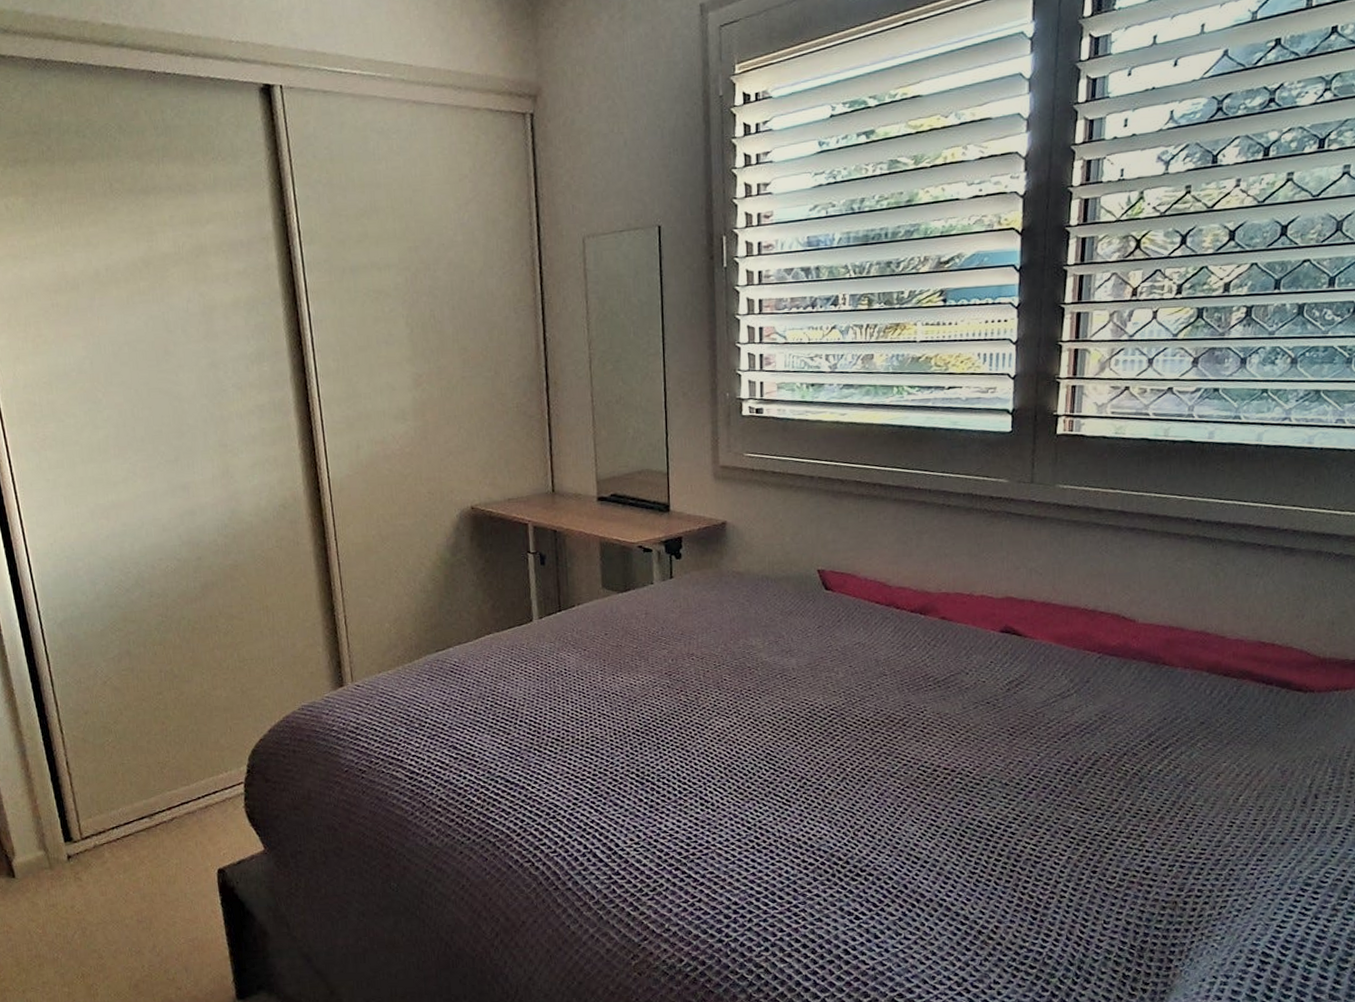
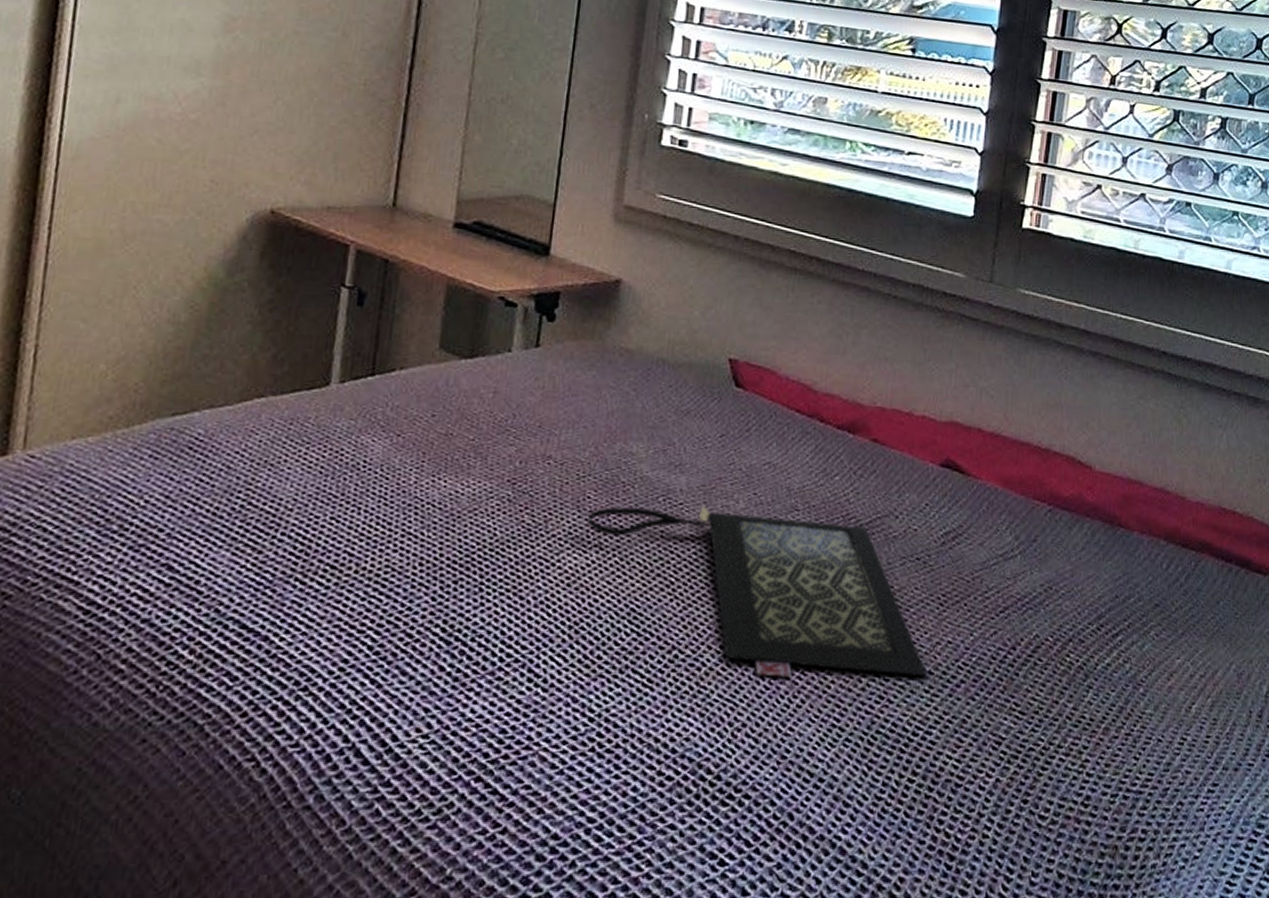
clutch bag: none [727,678,1004,794] -> present [588,506,928,677]

